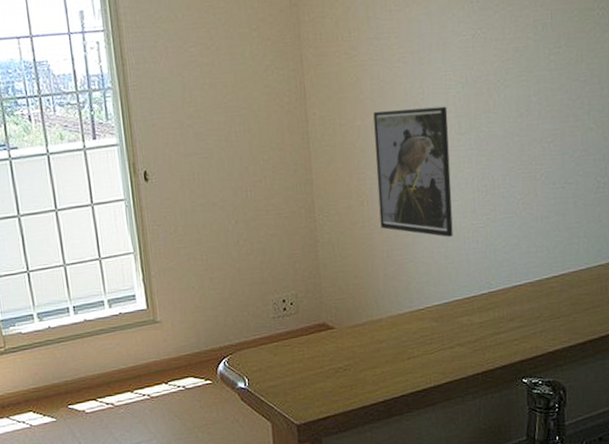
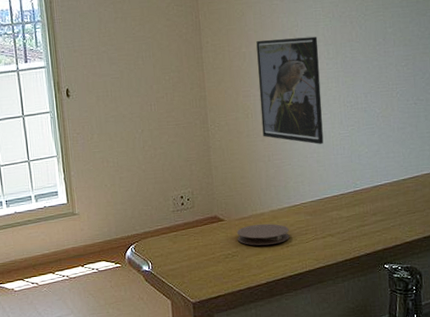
coaster: none [349,331,412,358] -> present [236,223,290,246]

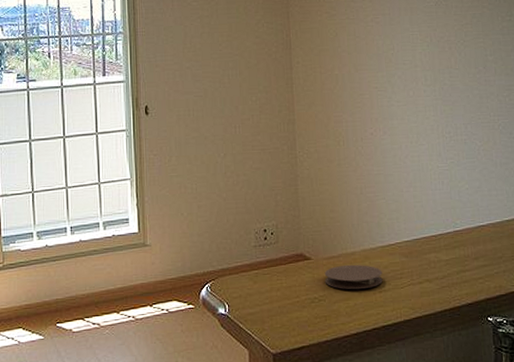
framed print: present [256,36,324,144] -> none [350,61,421,178]

